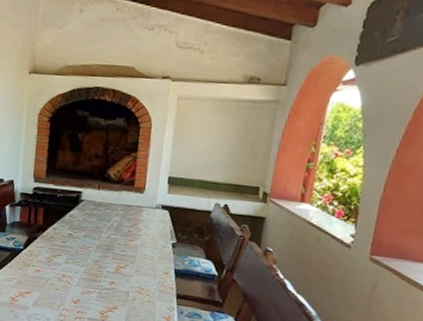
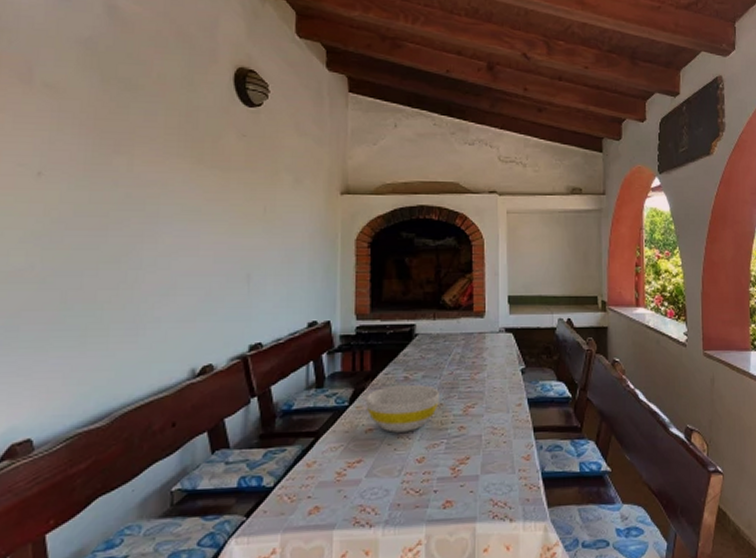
bowl: none [36,239,98,278] -> present [366,385,441,433]

